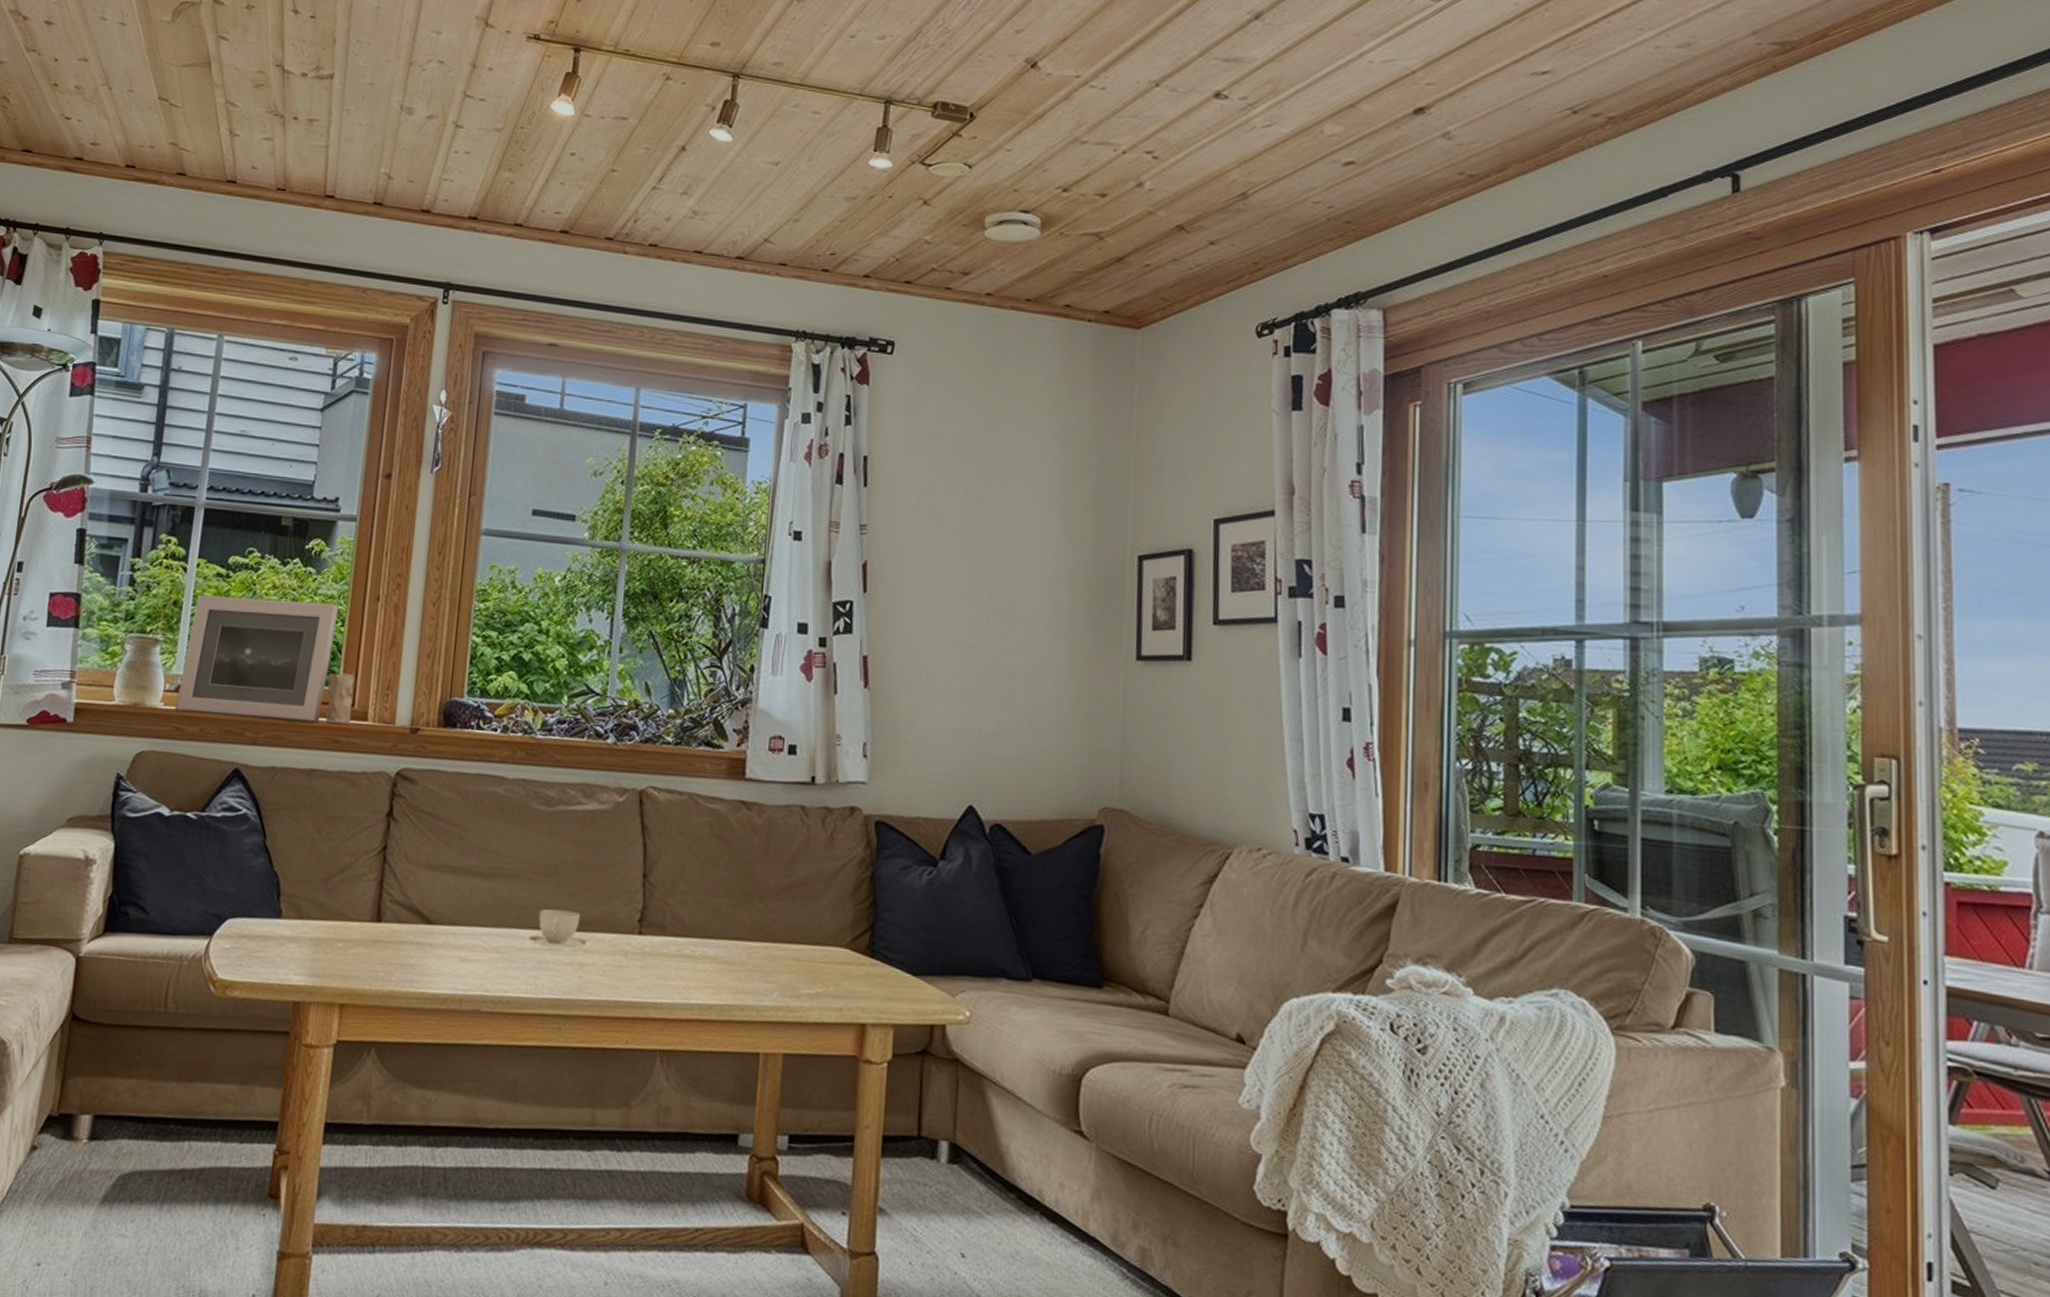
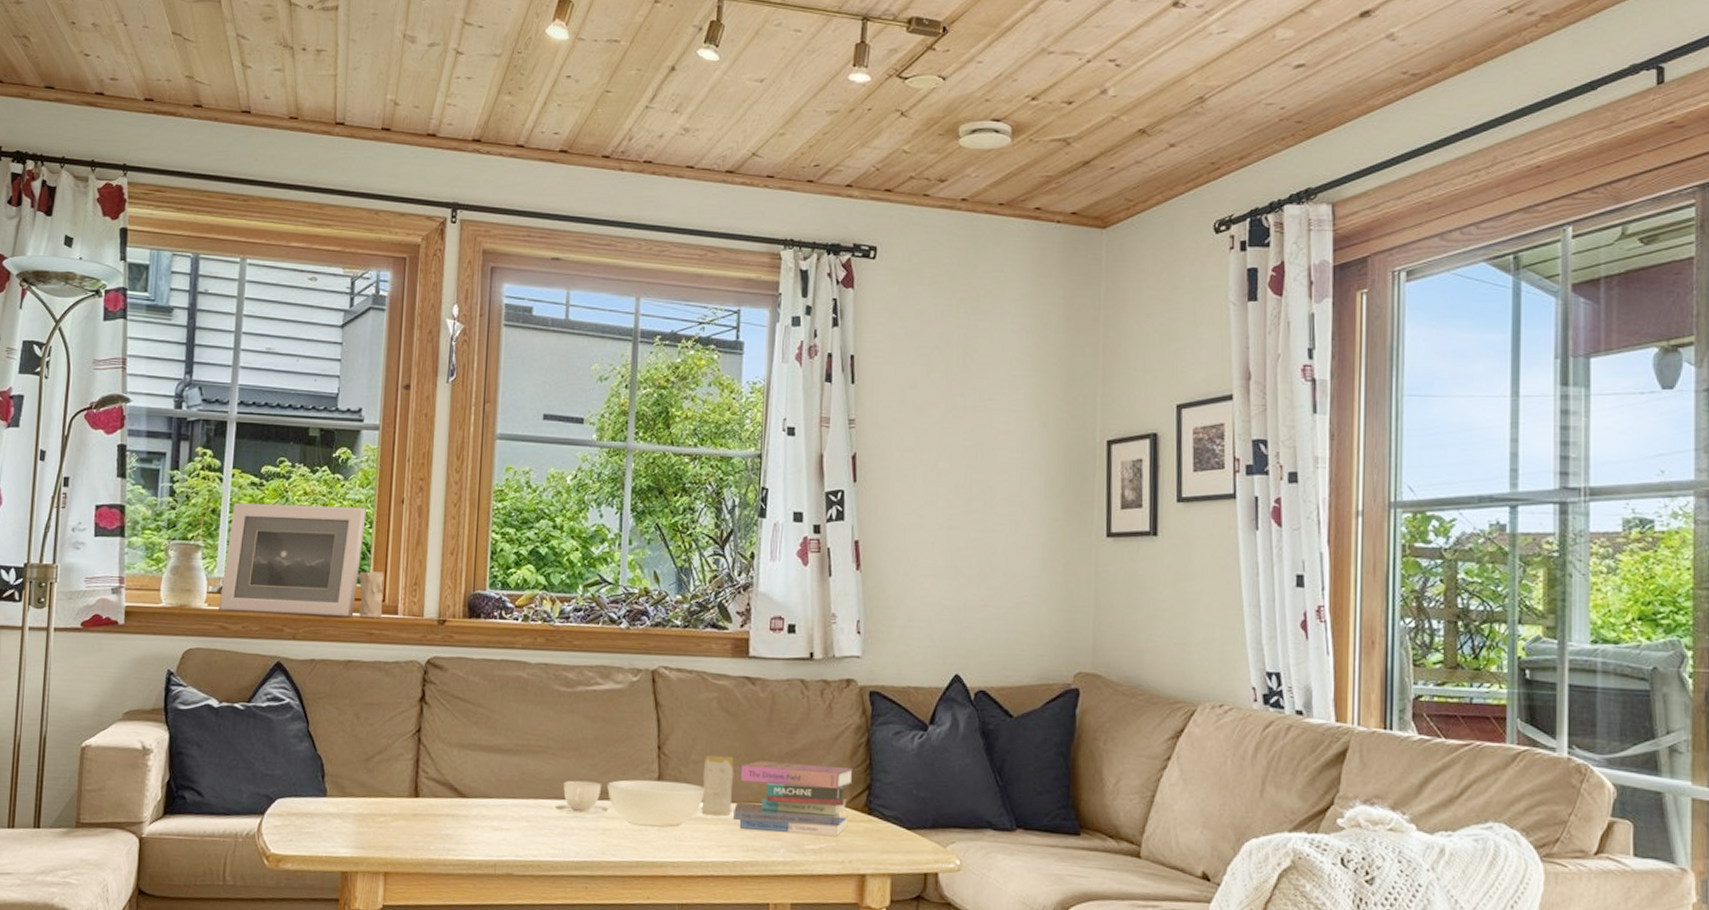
bowl: none [586,910,694,965] -> present [606,779,706,828]
candle: none [688,885,726,955] -> present [701,755,734,817]
books: none [723,893,855,981] -> present [733,761,853,837]

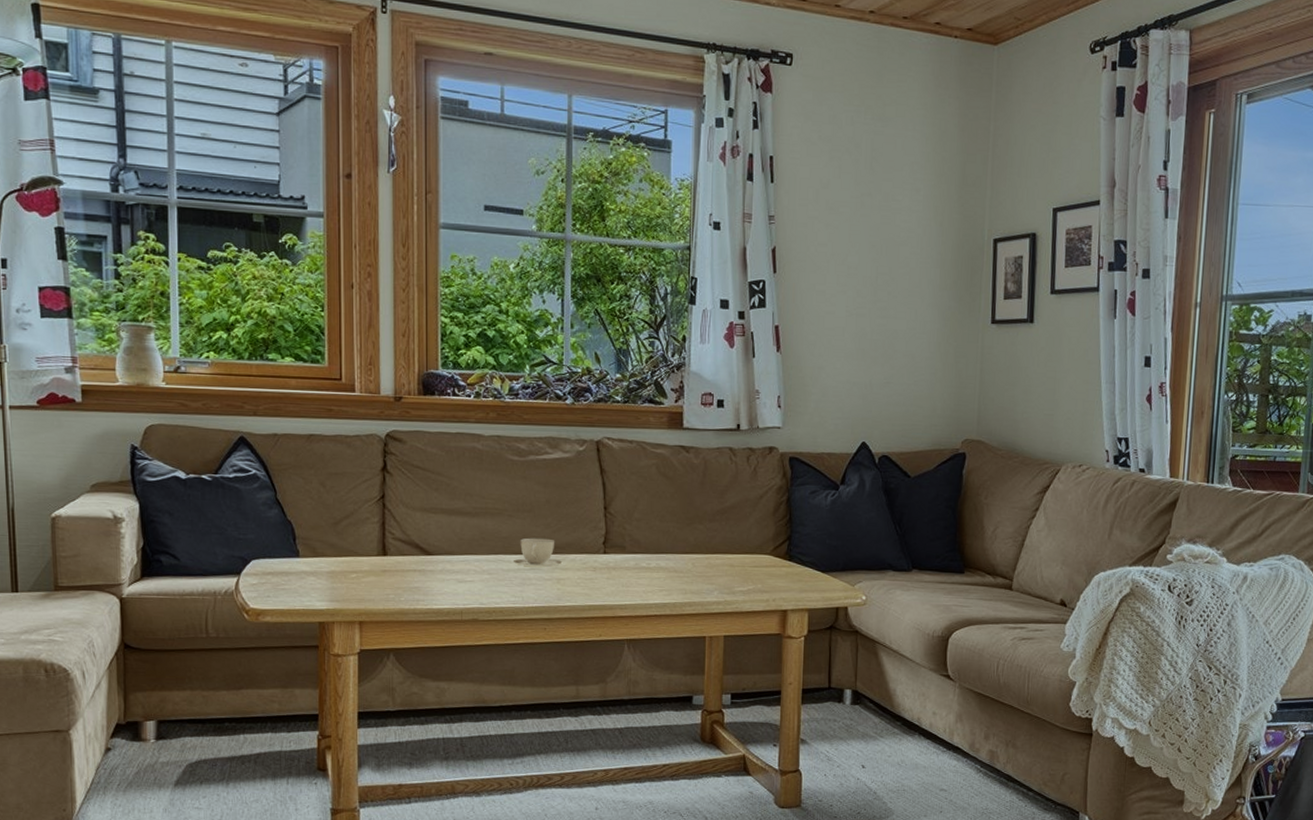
picture frame: present [218,502,366,618] -> none [177,285,317,395]
candle: present [358,571,384,618] -> none [314,352,340,395]
bowl: present [606,779,706,828] -> none [559,536,648,576]
candle: present [701,755,734,817] -> none [644,513,673,566]
books: present [733,761,853,837] -> none [673,518,776,580]

